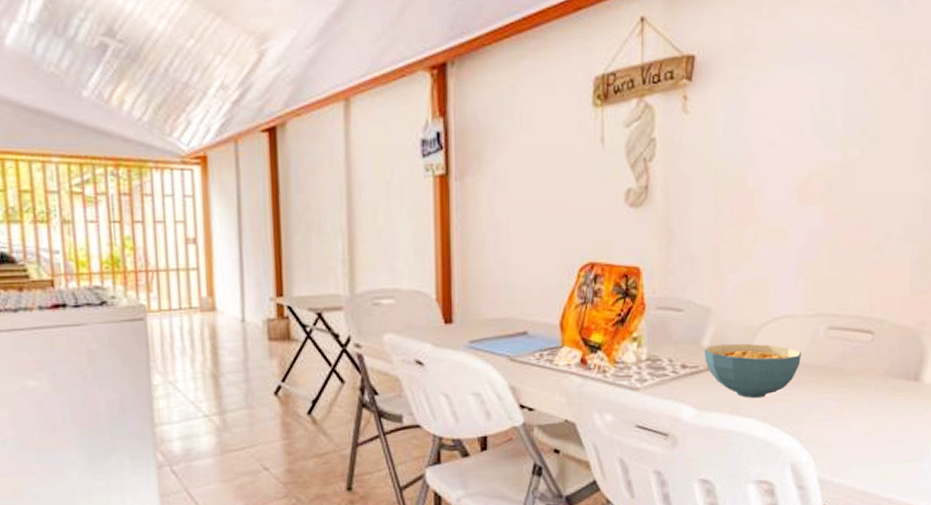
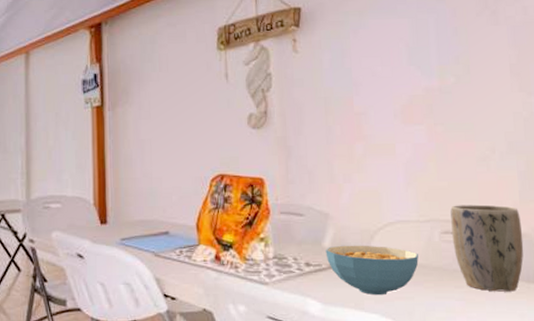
plant pot: none [838,297,908,391] -> present [450,204,524,292]

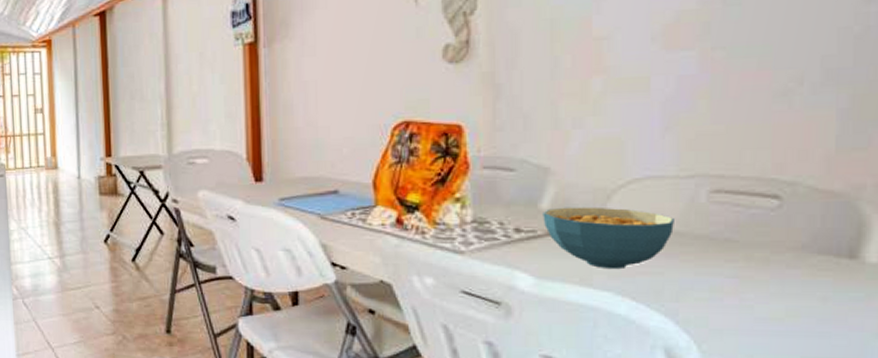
plant pot: present [450,204,524,292] -> none [726,154,836,268]

